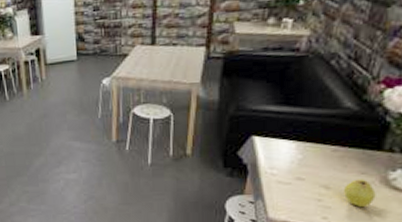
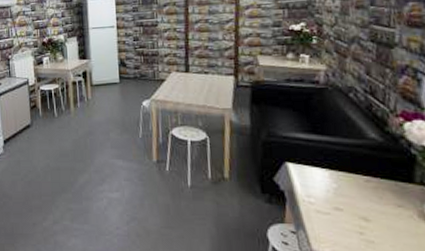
fruit: present [344,179,376,208] -> none [384,212,418,244]

